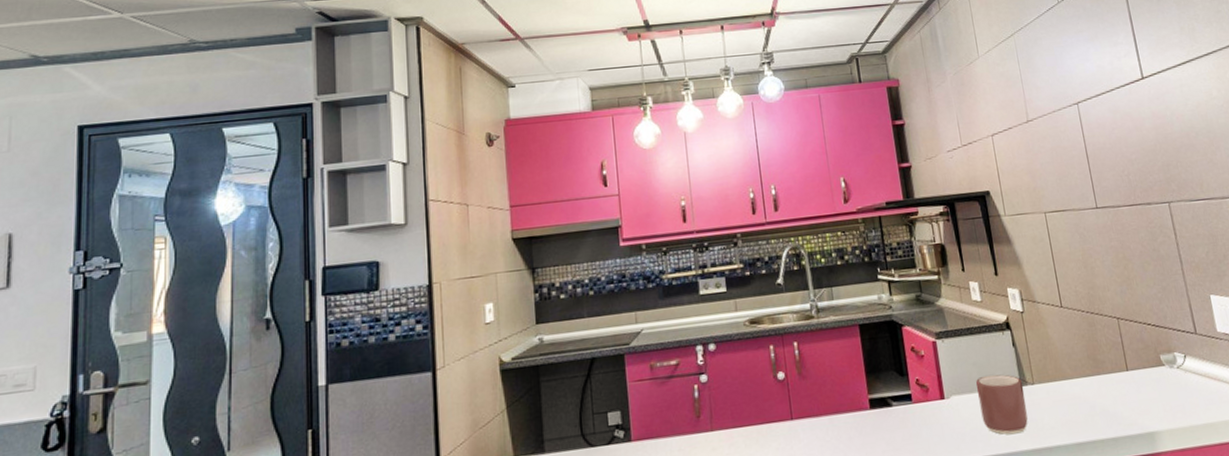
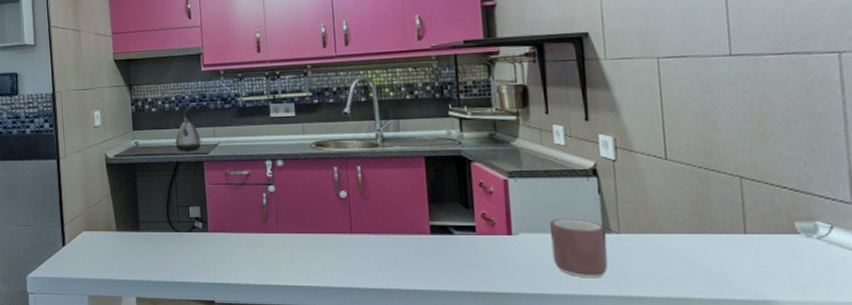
kettle: none [589,291,621,345] -> present [175,108,201,152]

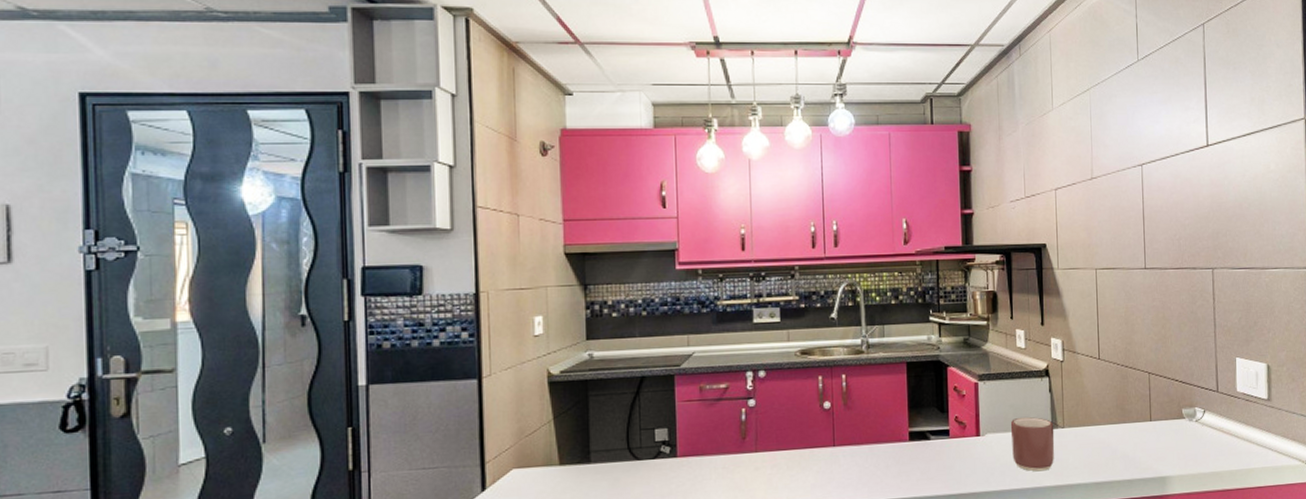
kettle: present [175,108,201,152] -> none [640,313,673,364]

